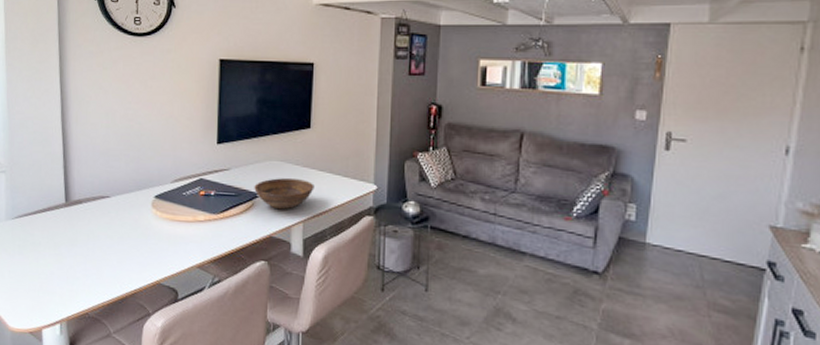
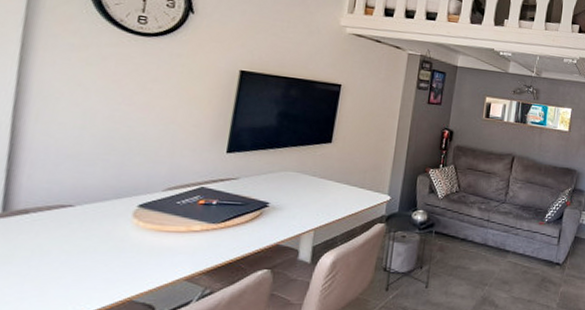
bowl: present [254,177,315,210] -> none [264,188,330,219]

